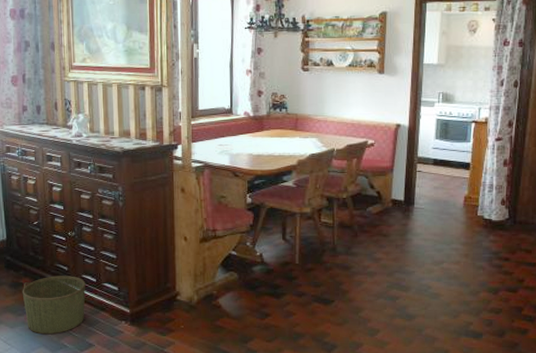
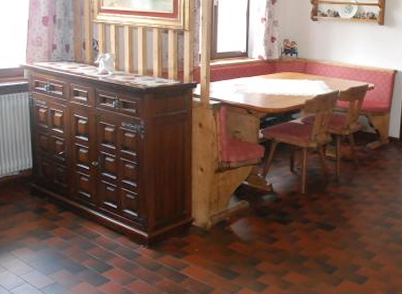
basket: present [22,276,86,335] -> none [46,202,108,257]

